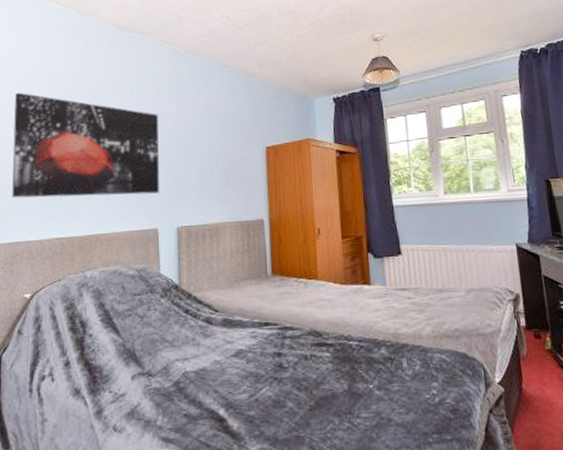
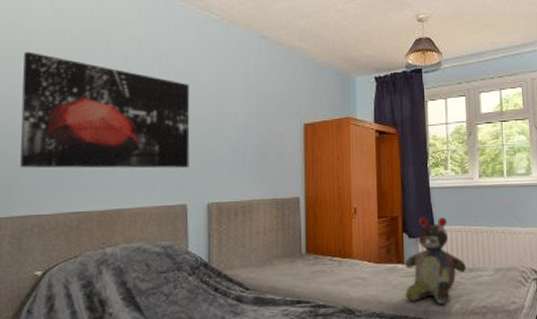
stuffed bear: none [371,236,437,328] -> present [404,217,467,305]

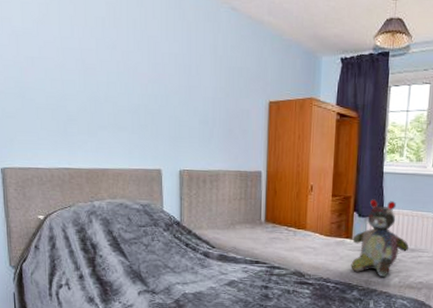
wall art: present [20,51,190,169] -> none [9,12,163,136]

